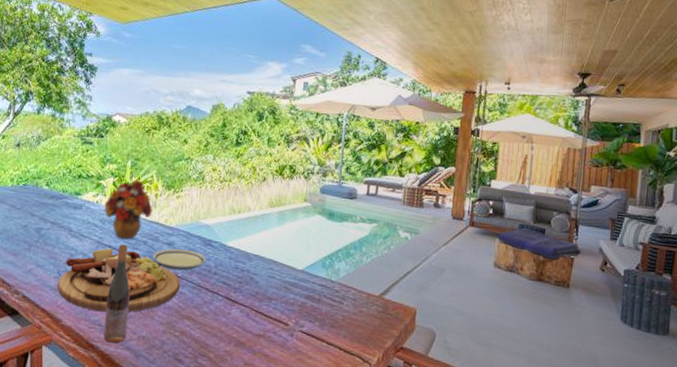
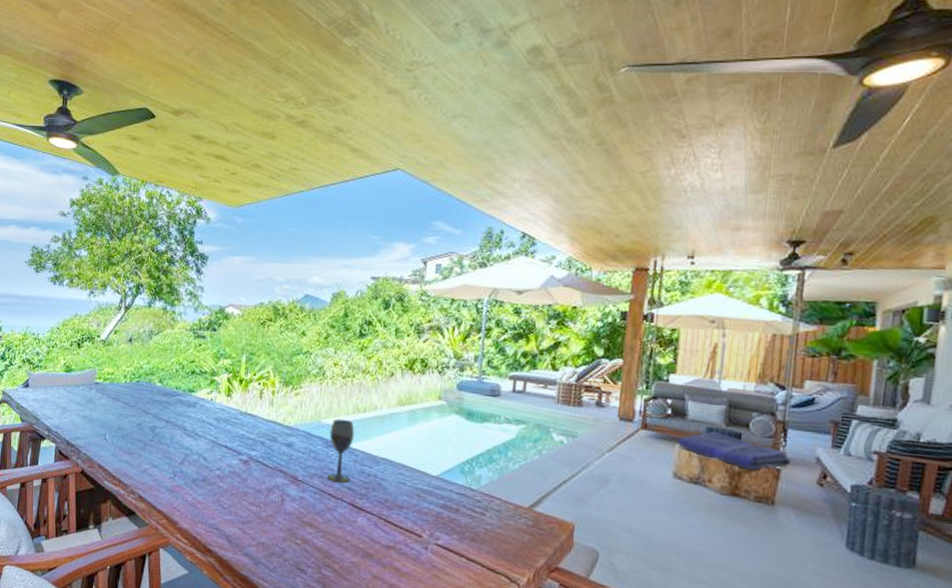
food platter: present [57,248,180,313] -> none [173,448,301,517]
wine bottle: present [103,244,130,344] -> none [221,444,248,549]
flower arrangement: present [104,178,153,240] -> none [218,374,270,440]
plate: present [152,248,206,271] -> none [270,450,329,474]
wine glass: none [204,219,230,279] -> present [327,418,355,484]

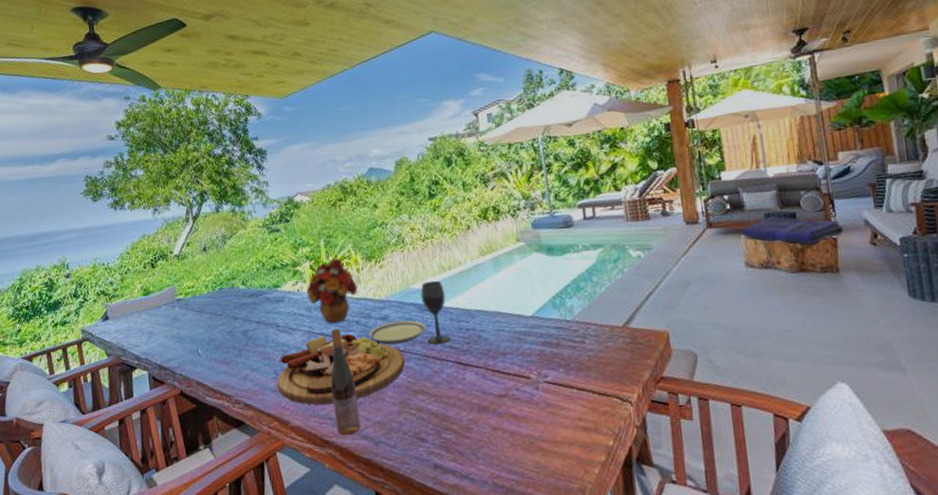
food platter: none [173,448,301,517] -> present [277,334,405,405]
flower arrangement: none [218,374,270,440] -> present [306,256,358,324]
wine bottle: none [221,444,248,549] -> present [330,328,361,435]
plate: none [270,450,329,474] -> present [368,320,426,345]

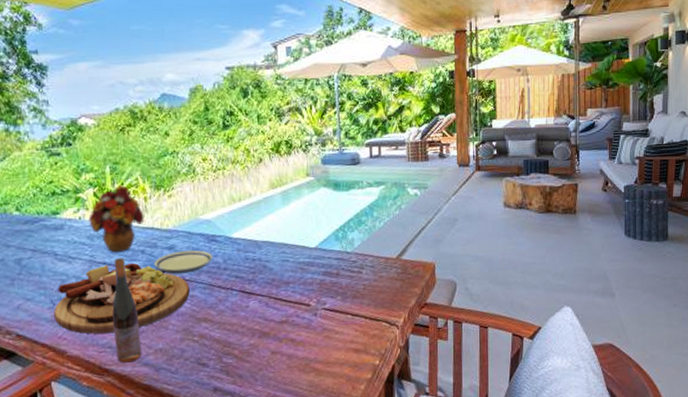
wine glass: present [420,280,450,345] -> none [209,211,236,274]
towel: present [742,216,844,245] -> none [504,163,584,189]

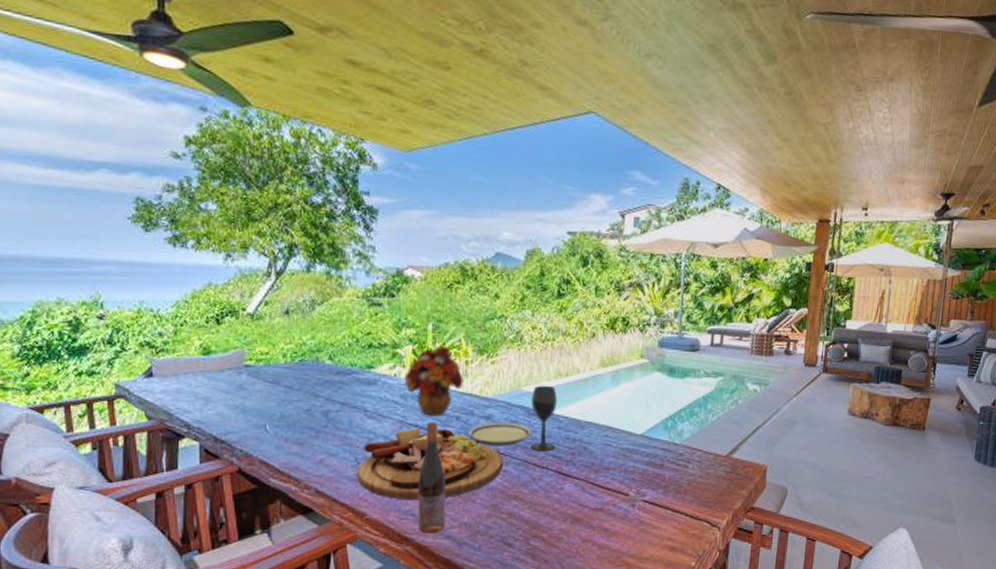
wine glass: none [209,211,236,274] -> present [531,385,557,452]

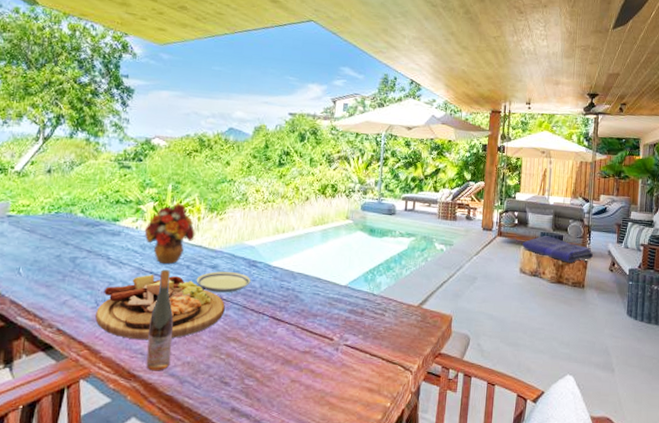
wine glass: present [531,385,557,452] -> none [250,240,275,299]
towel: none [852,371,938,402] -> present [522,236,594,263]

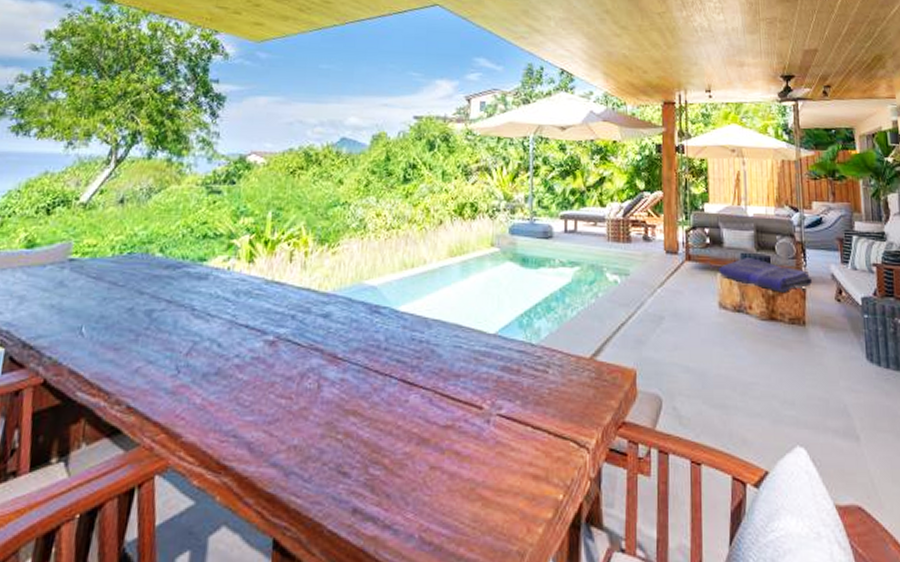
food platter: present [95,274,225,340] -> none [176,328,341,418]
flower arrangement: present [144,202,196,265] -> none [238,233,302,315]
wine bottle: present [146,269,174,371] -> none [240,322,275,460]
plate: present [196,271,251,293] -> none [303,321,373,350]

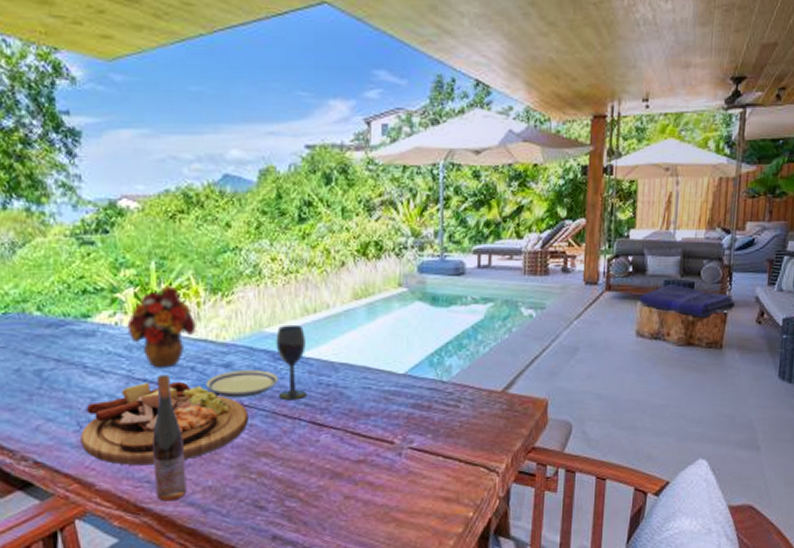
food platter: none [176,328,341,418] -> present [80,382,248,466]
flower arrangement: none [238,233,302,315] -> present [127,284,196,368]
wine bottle: none [240,322,275,460] -> present [151,375,187,502]
plate: none [303,321,373,350] -> present [205,370,278,398]
wine glass: none [372,278,402,356] -> present [276,324,306,401]

